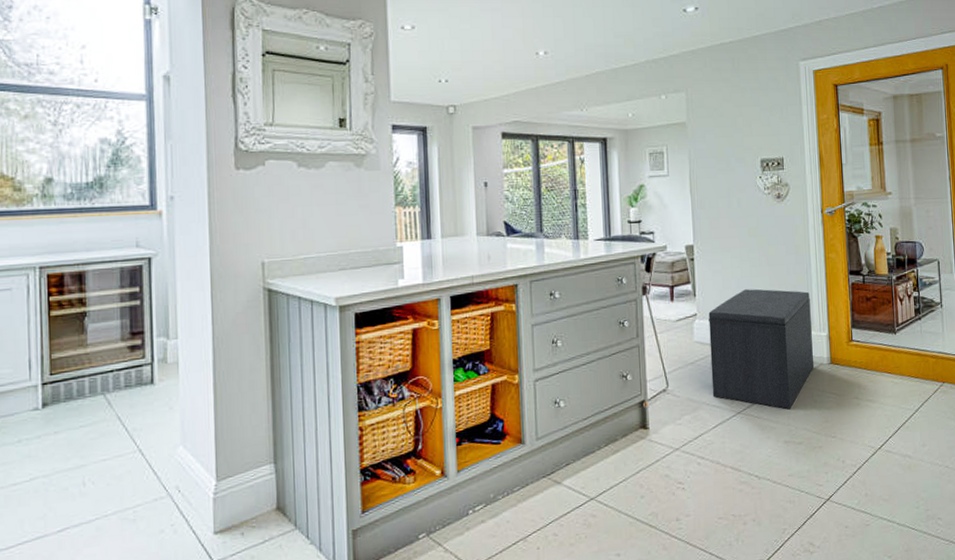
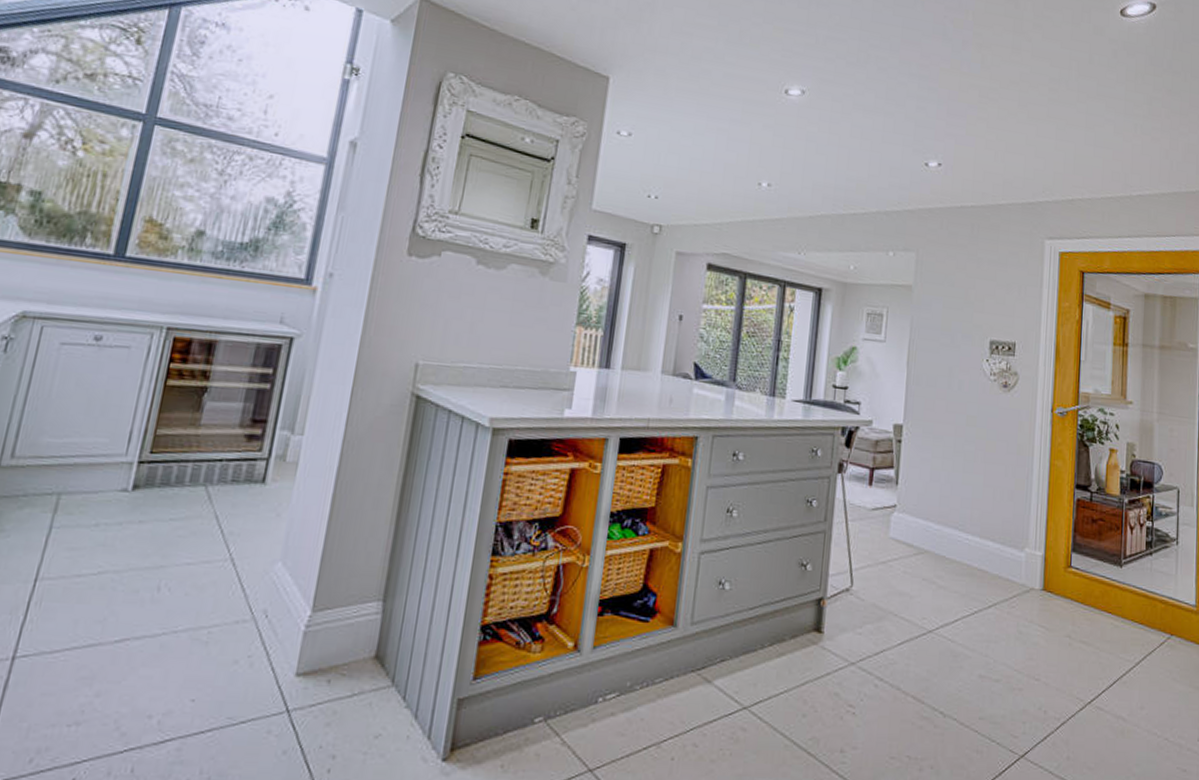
bench: present [708,289,815,410] -> none [902,486,1028,637]

